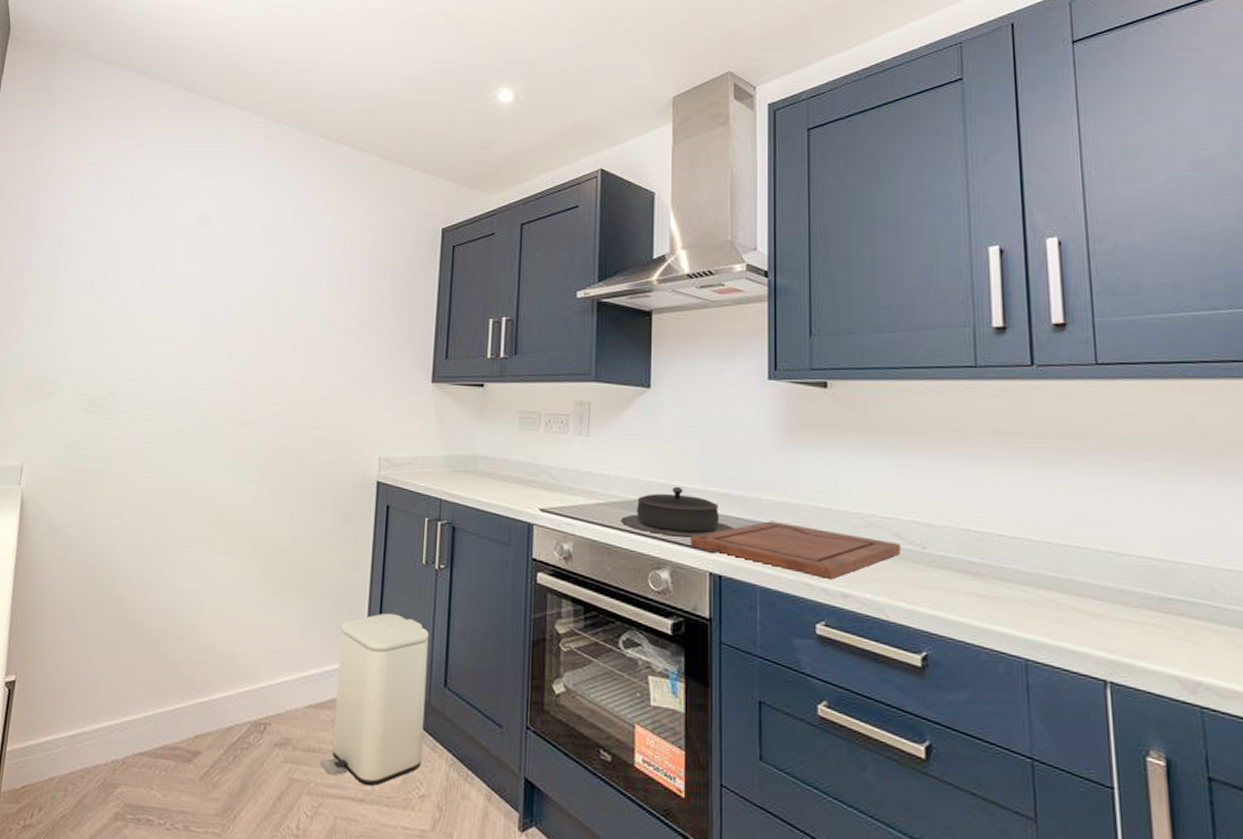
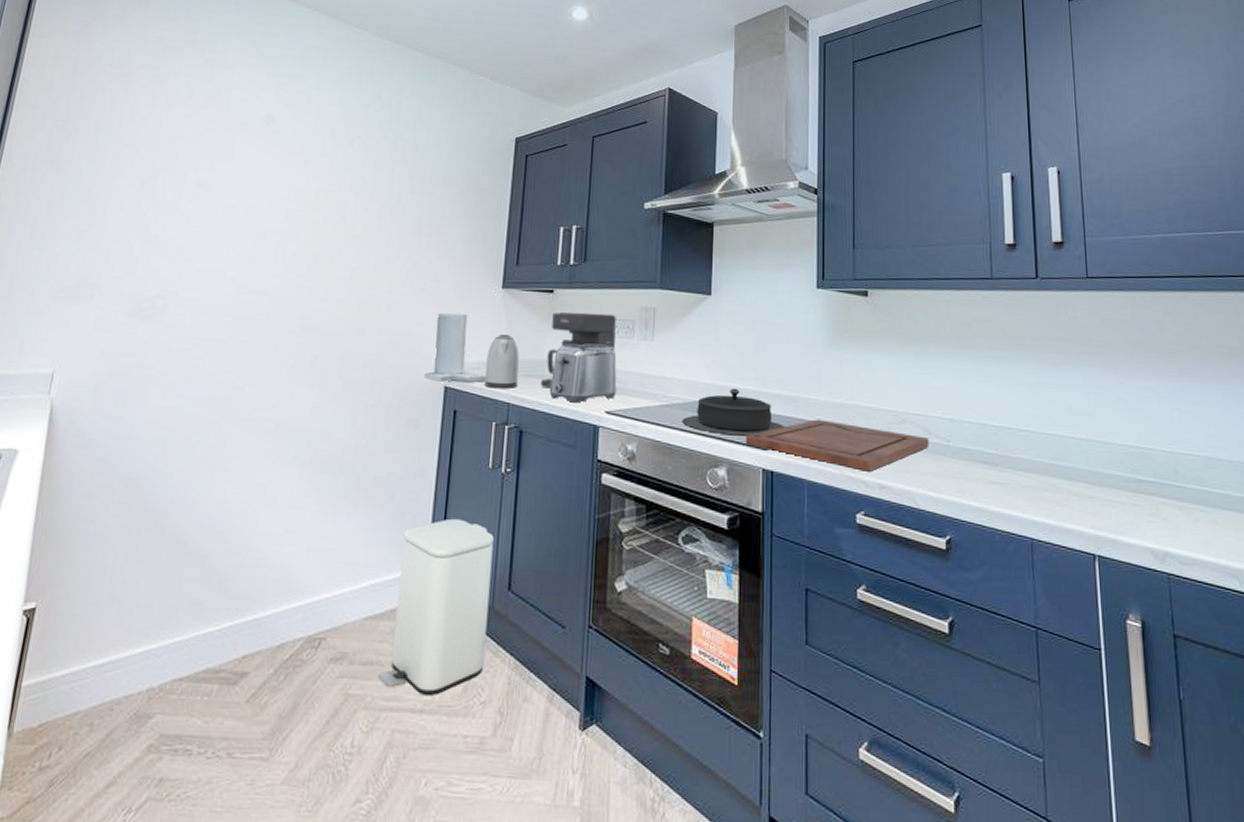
paper towel: none [357,407,418,478] -> present [424,312,487,382]
kettle: none [416,430,451,485] -> present [484,335,519,389]
coffee maker: none [473,406,550,485] -> present [541,311,616,389]
toaster: none [481,439,551,500] -> present [549,344,617,403]

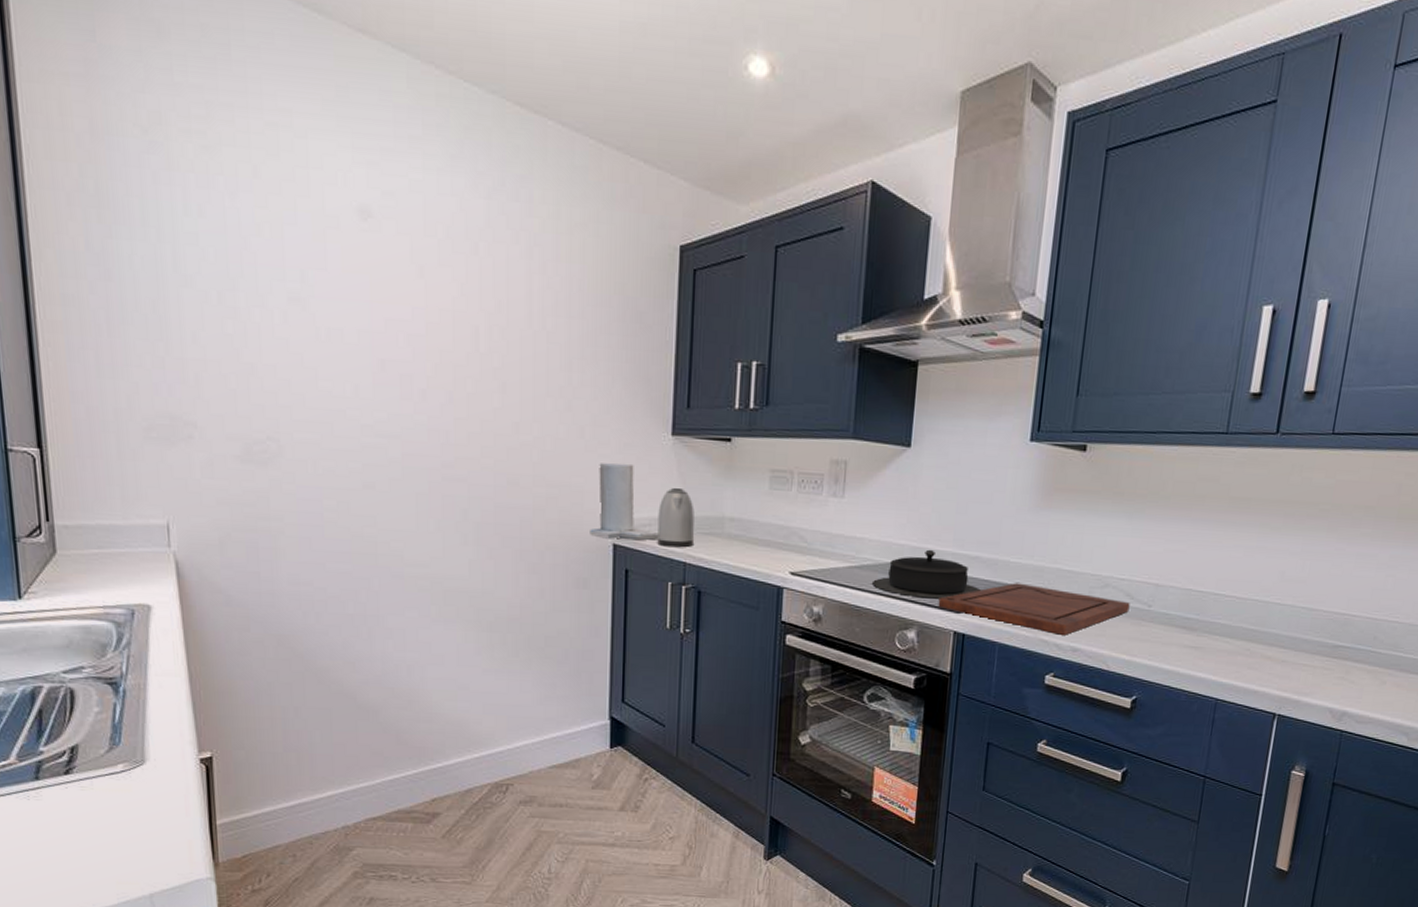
pedal bin: present [377,518,494,695] -> none [567,676,675,832]
coffee maker: present [541,311,616,389] -> none [719,463,803,548]
toaster: present [549,344,617,403] -> none [728,500,803,563]

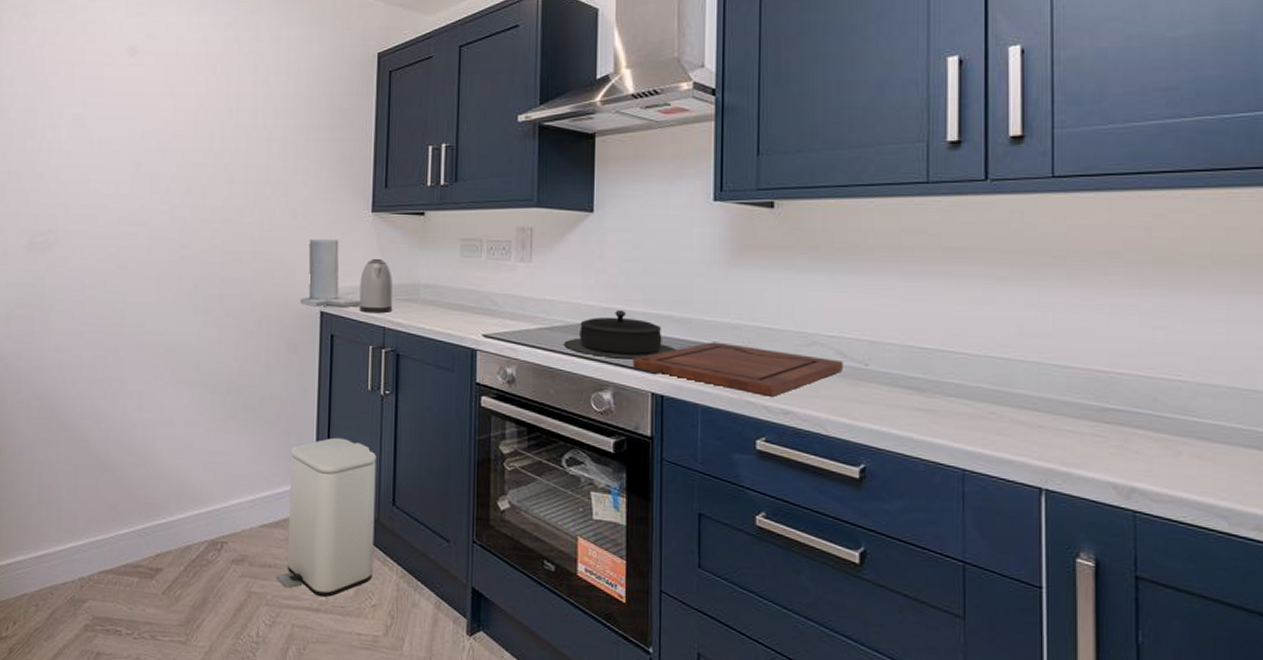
pedal bin: none [567,676,675,832] -> present [275,437,376,597]

